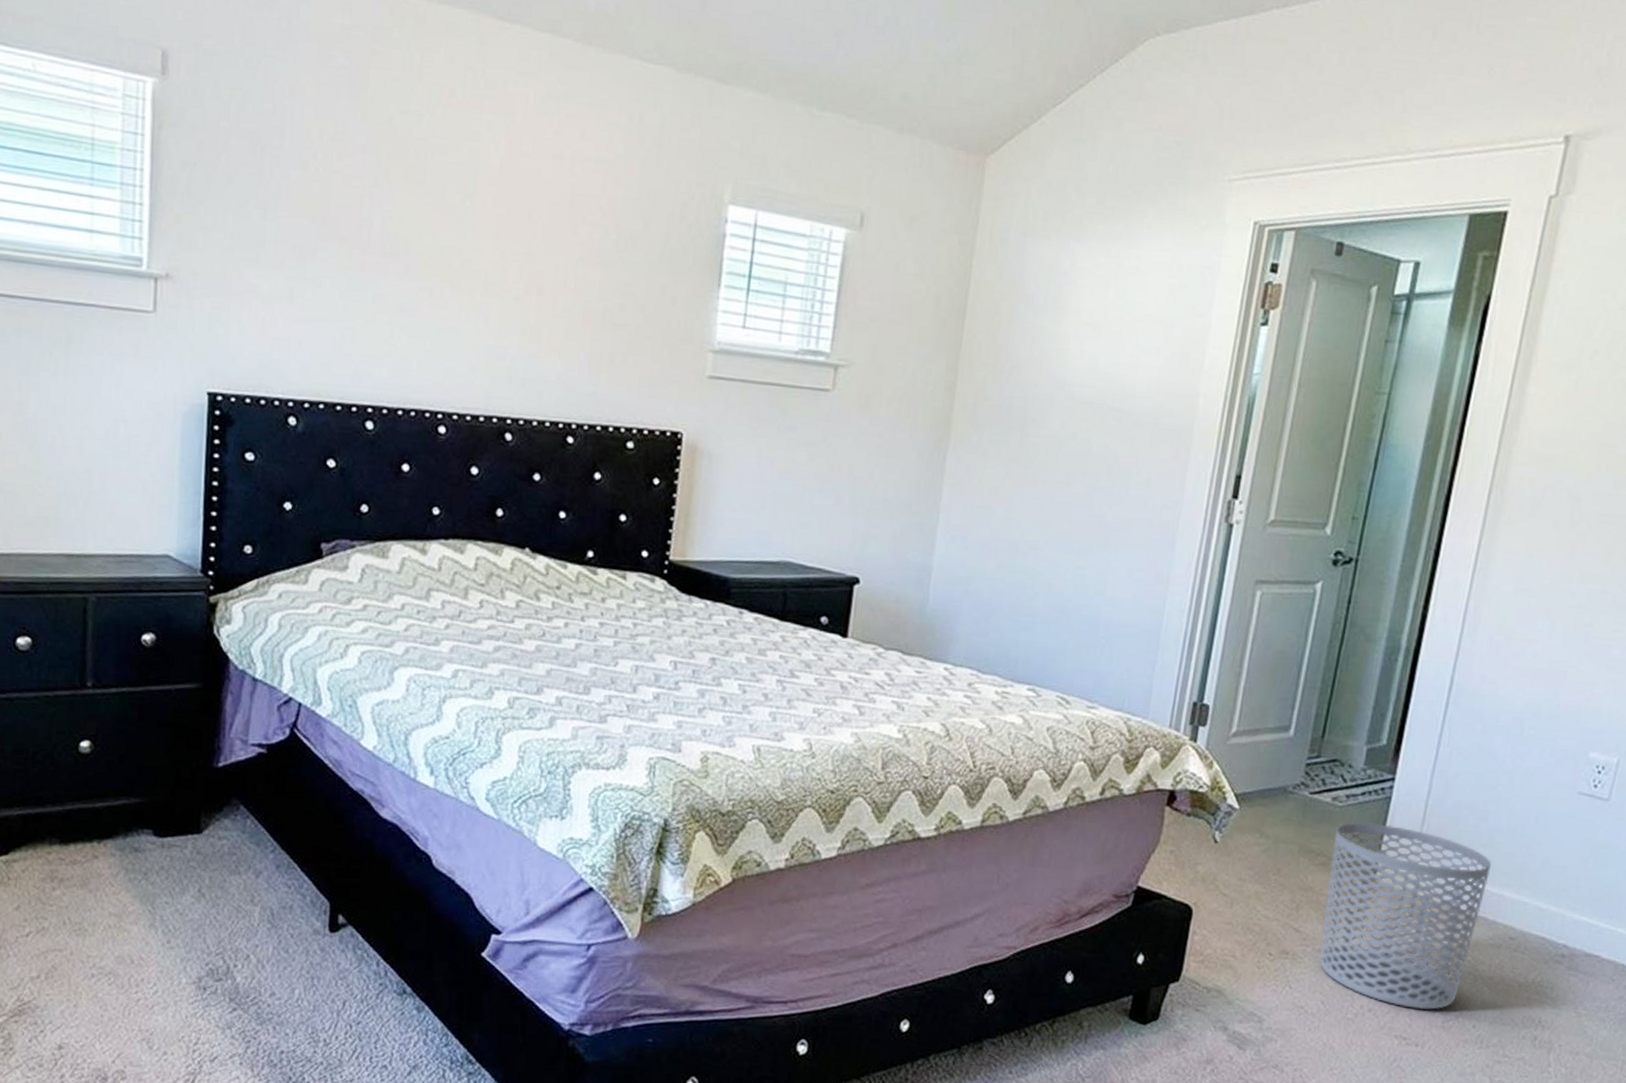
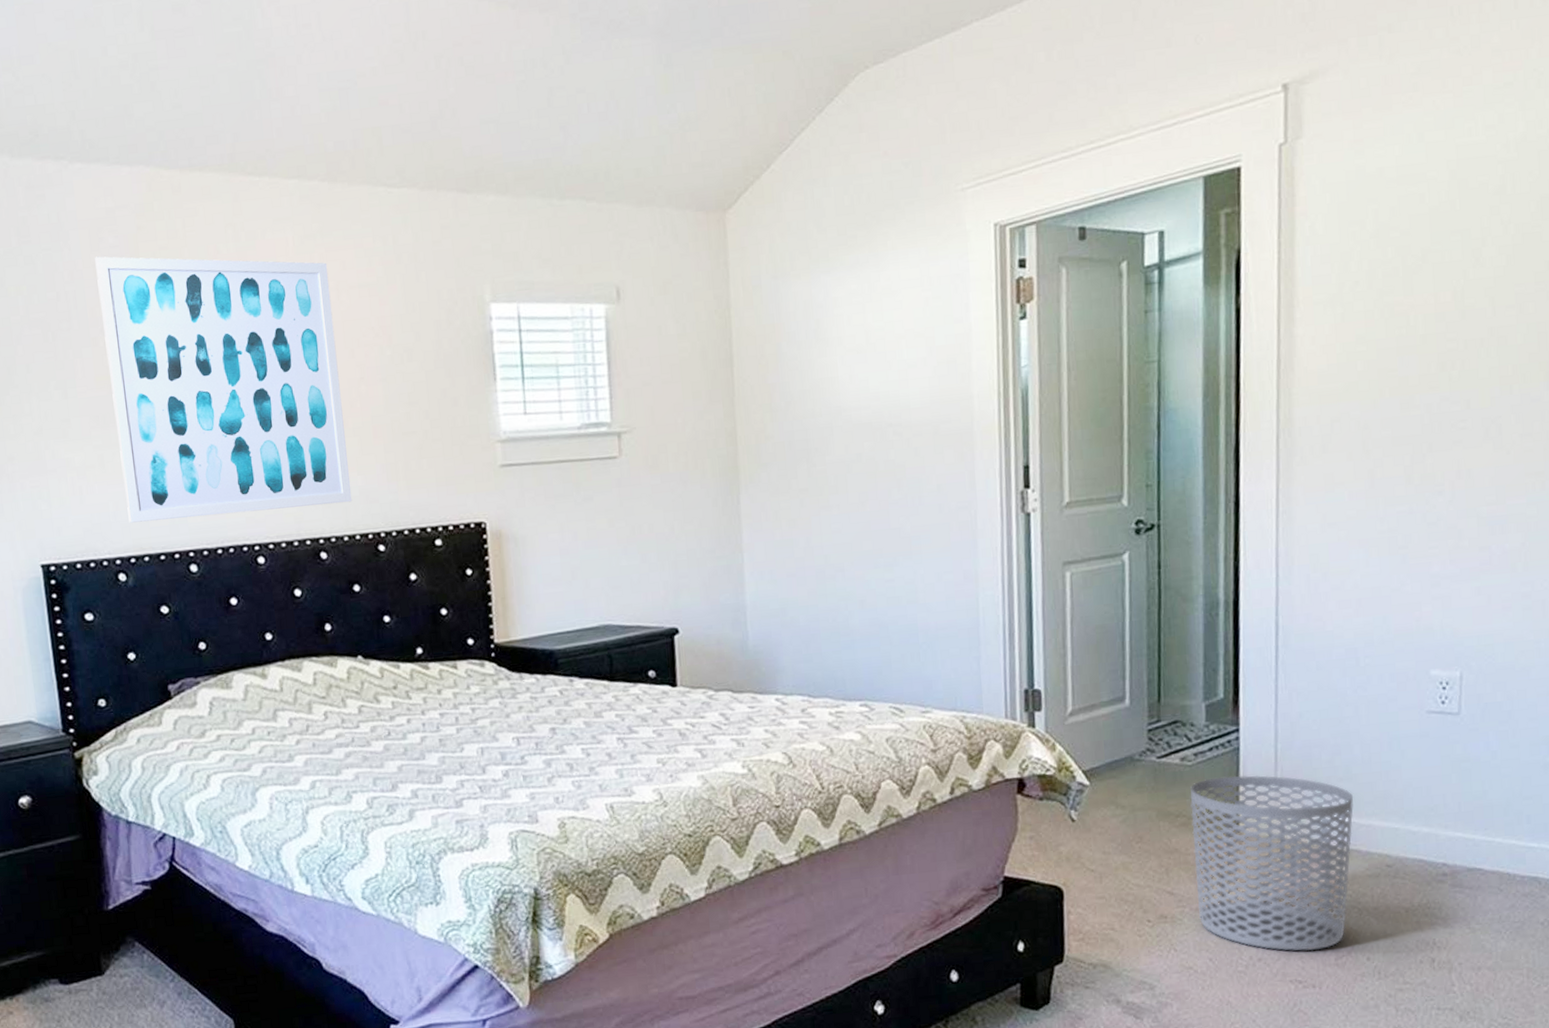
wall art: none [309,74,566,386] -> present [95,256,353,523]

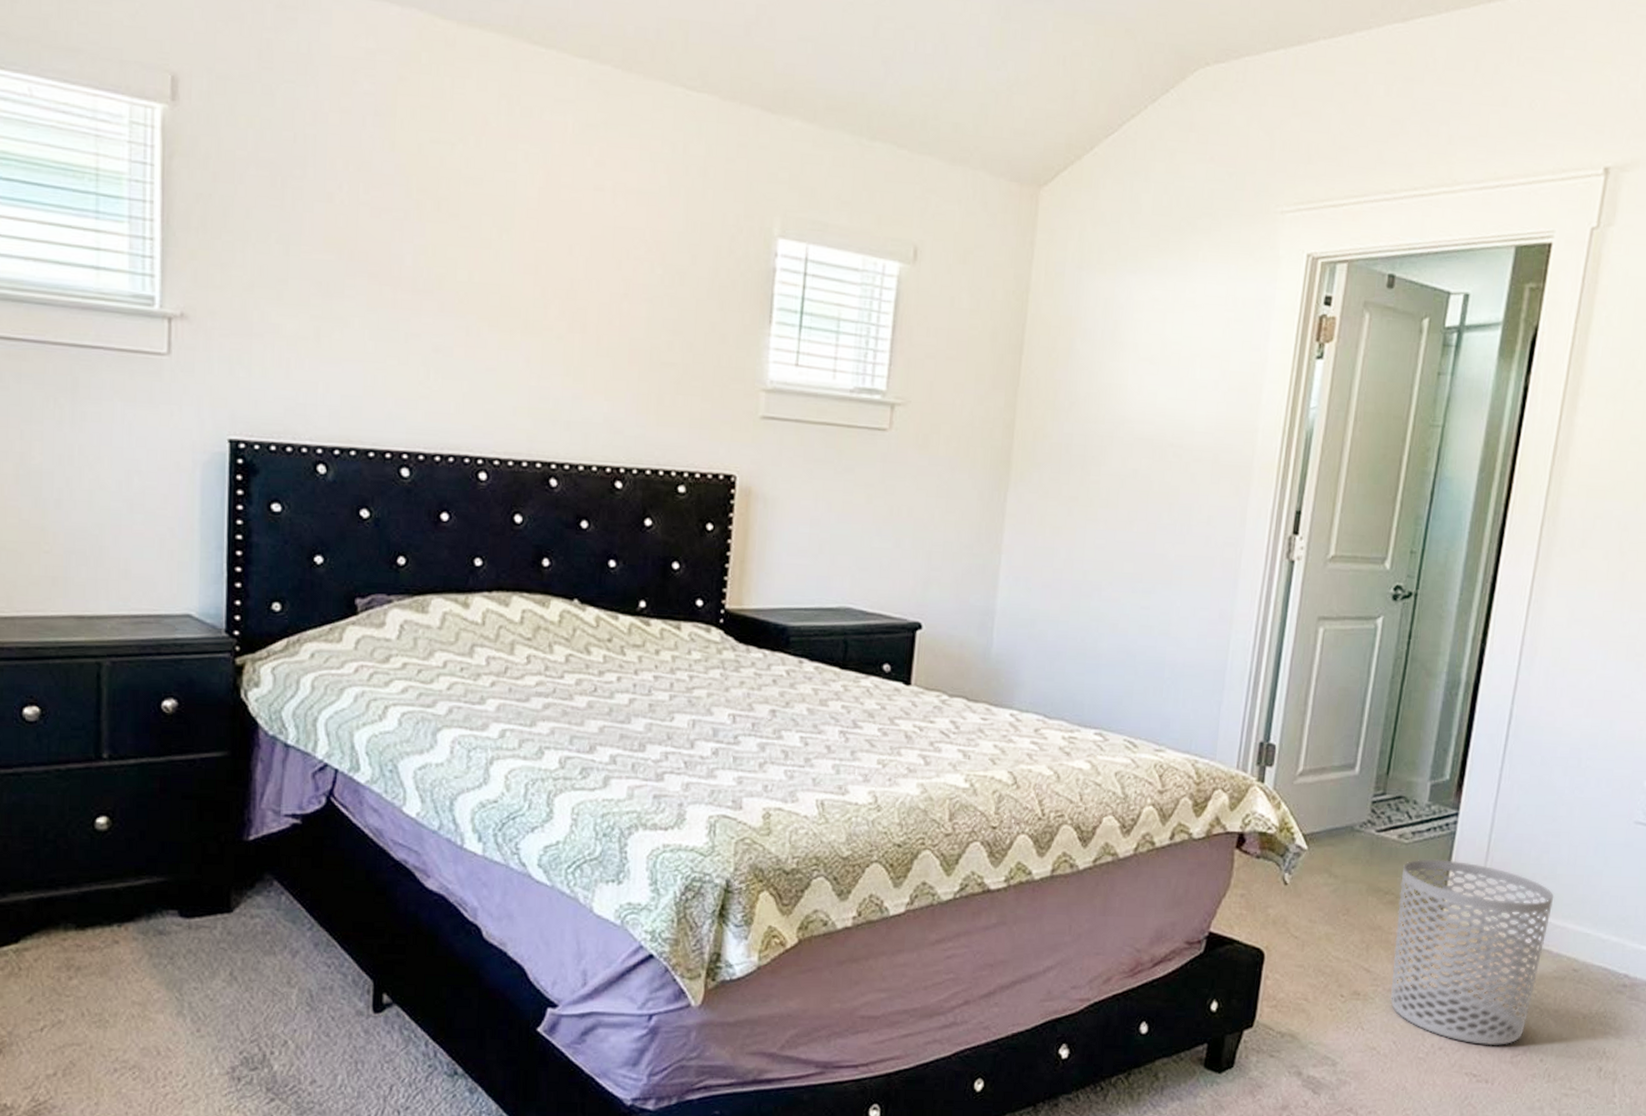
wall art: present [95,256,353,523] -> none [339,101,607,429]

